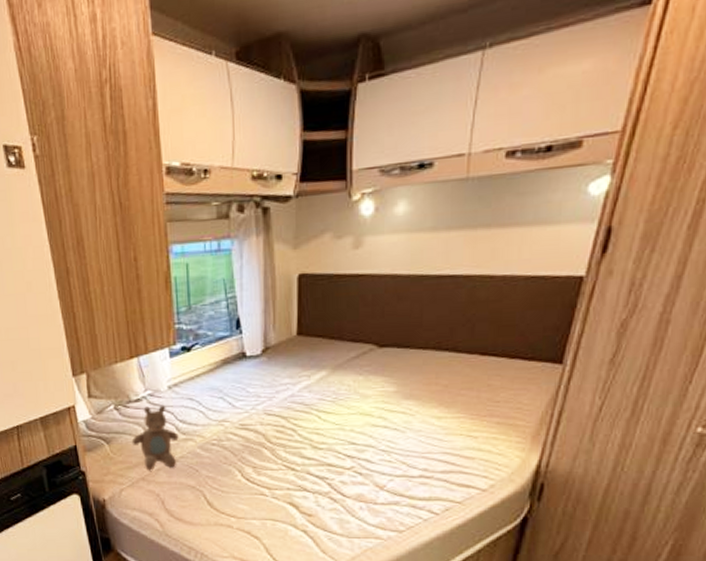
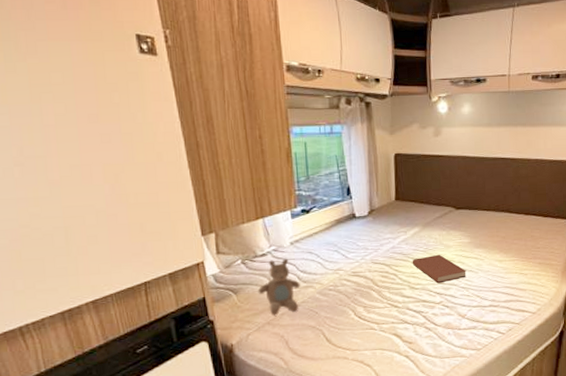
book: none [316,406,389,444] -> present [412,254,467,284]

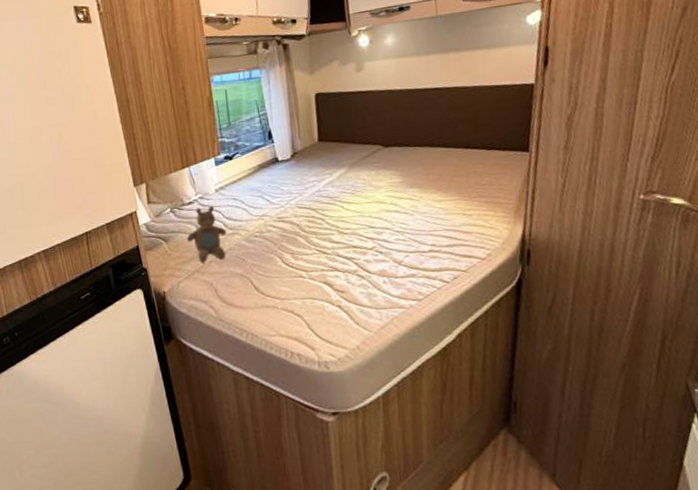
book: present [412,254,467,284] -> none [339,196,401,228]

